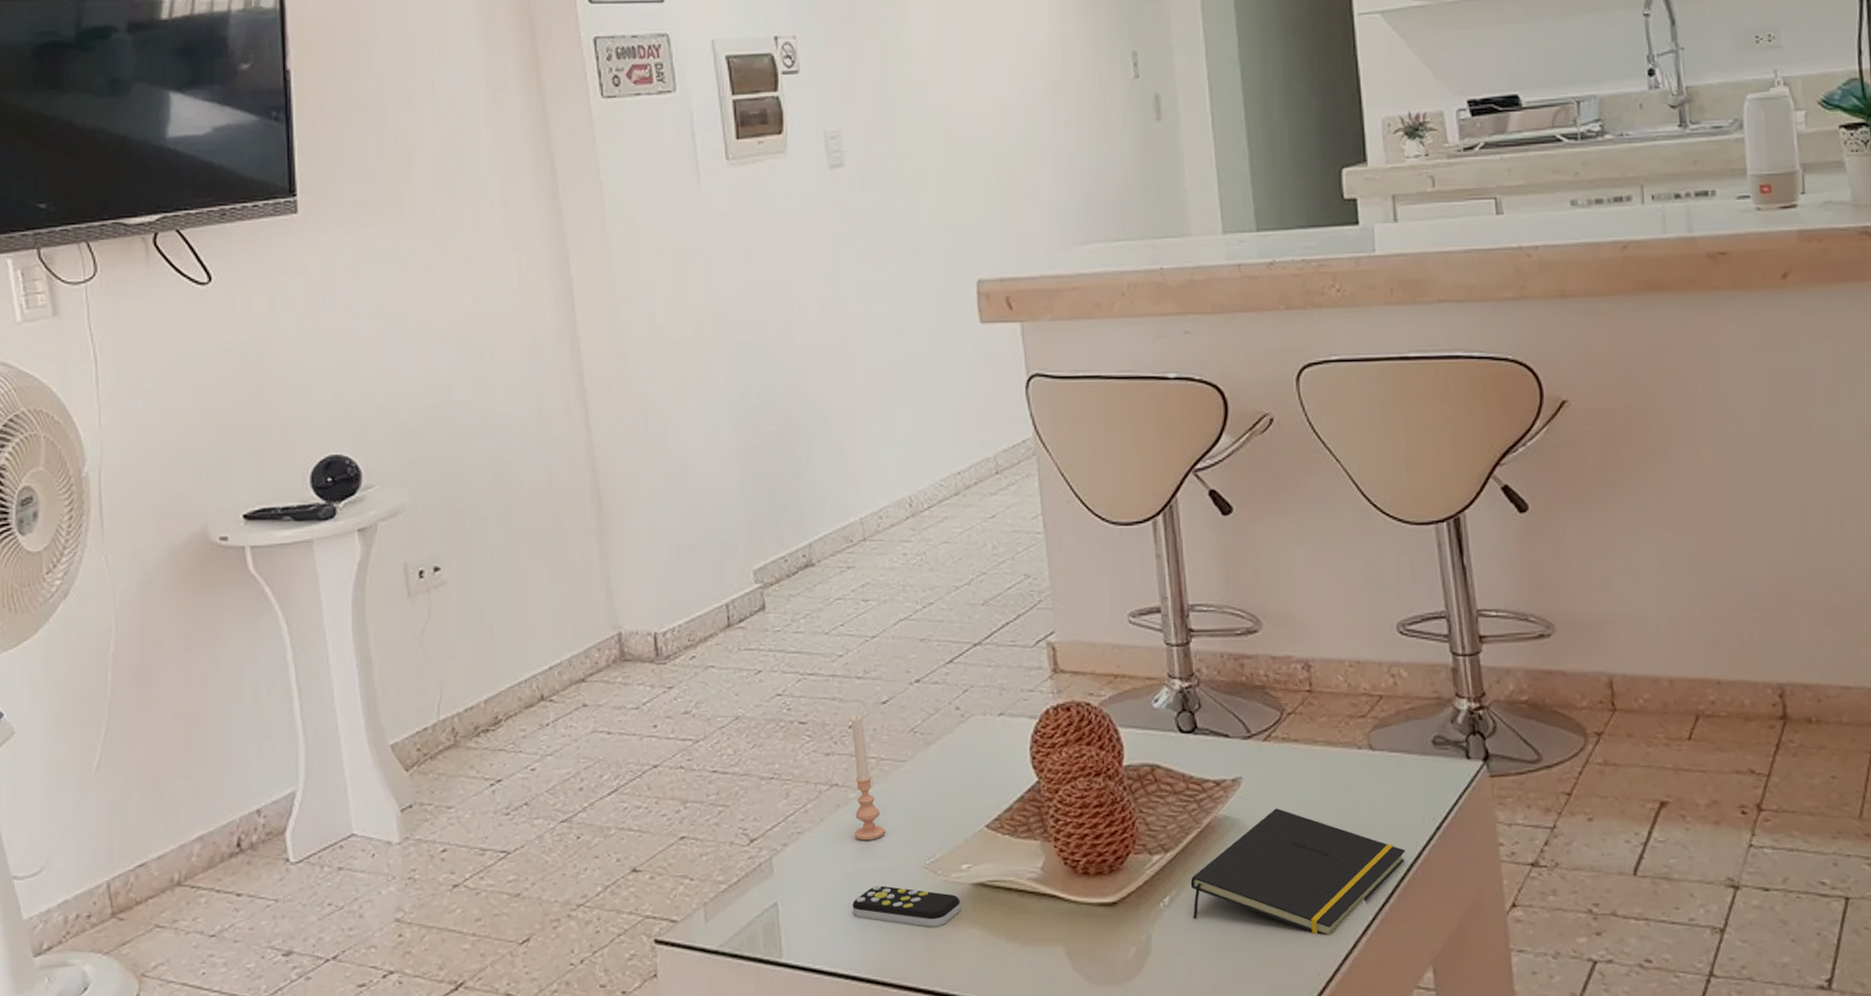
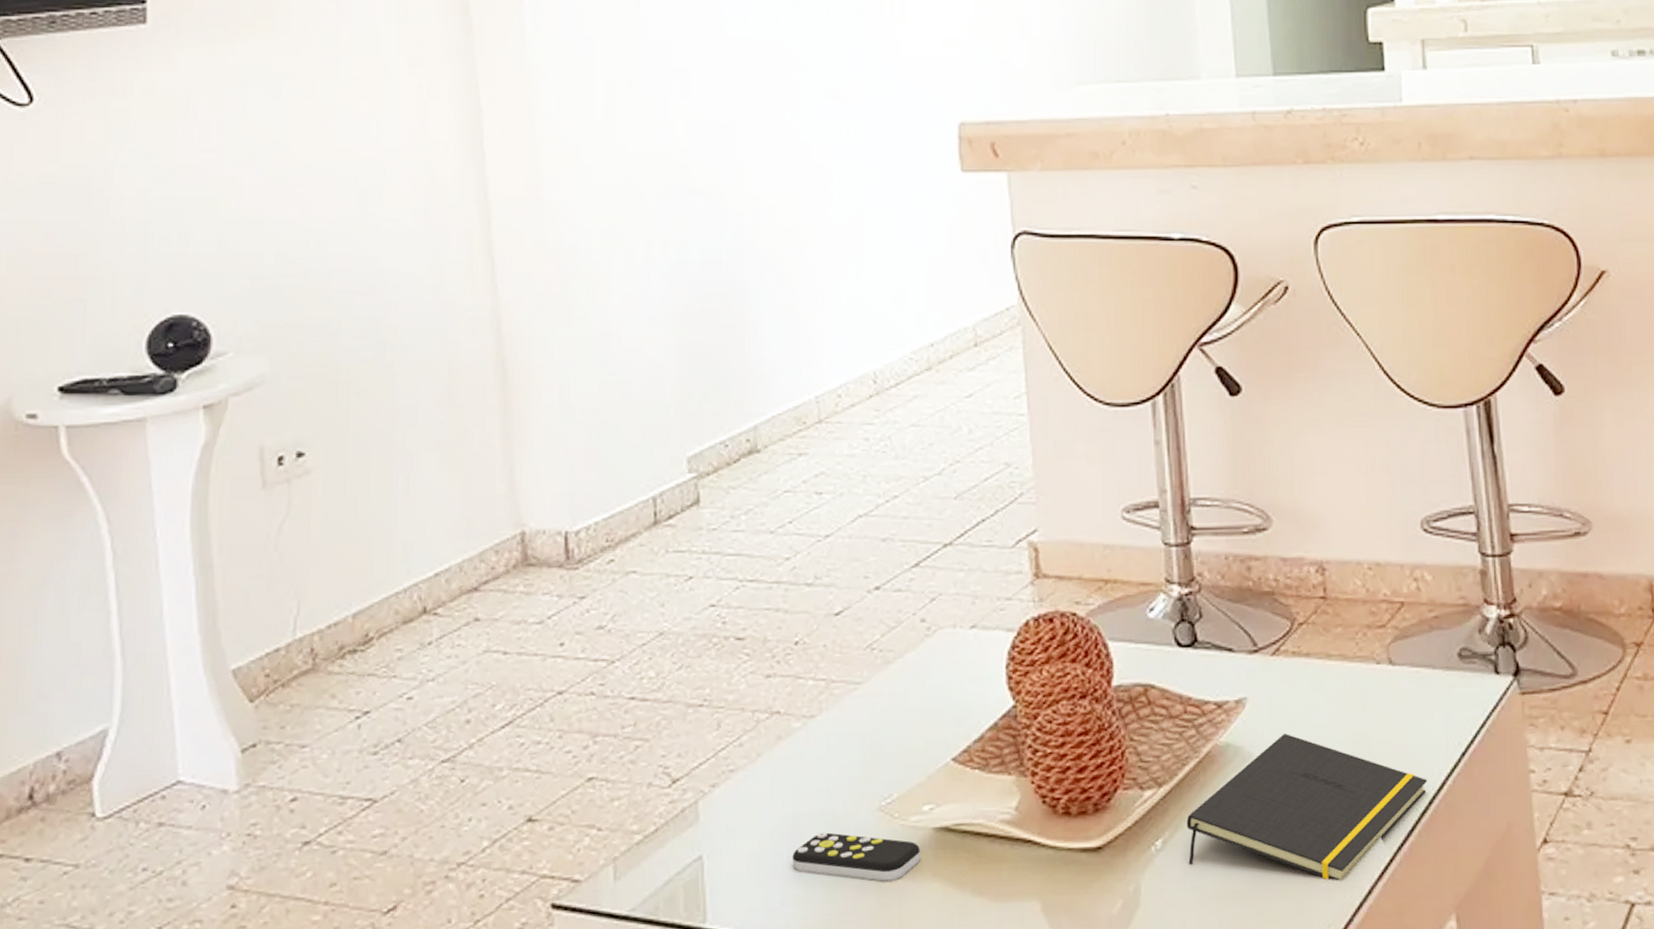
candle: present [851,715,886,841] -> none [797,629,835,779]

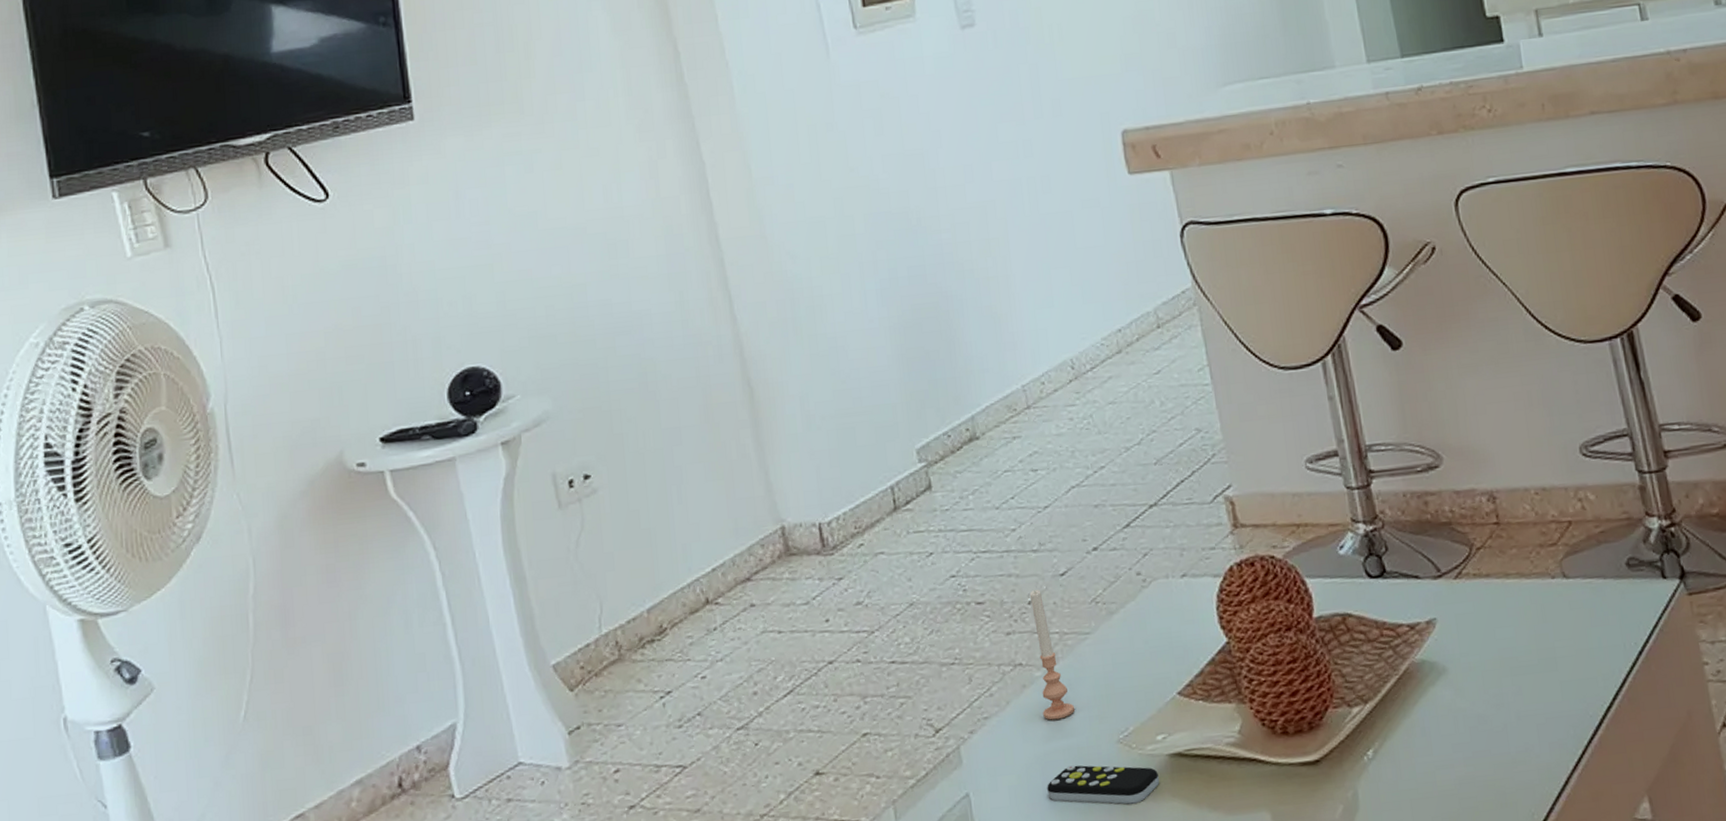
candle: none [797,629,835,779] -> present [1029,590,1075,720]
notepad: present [1186,734,1428,882] -> none [1393,647,1610,775]

